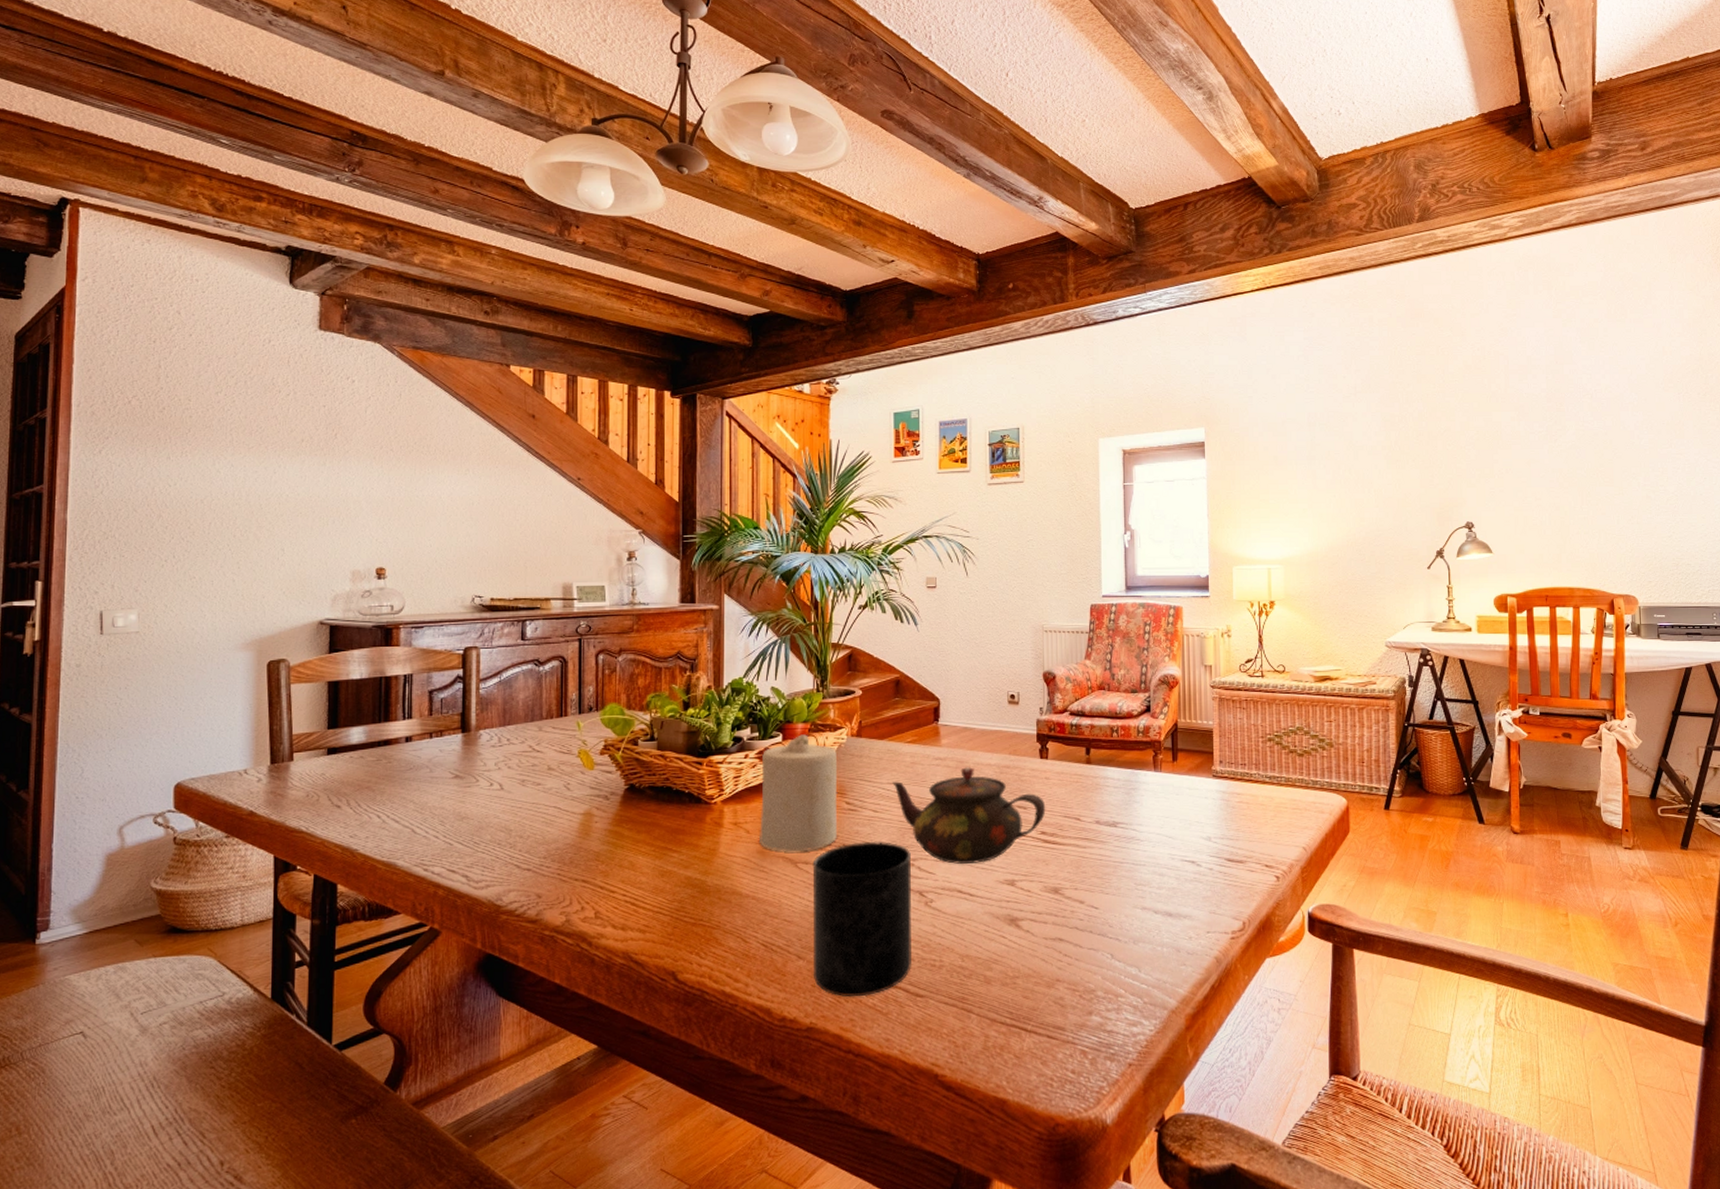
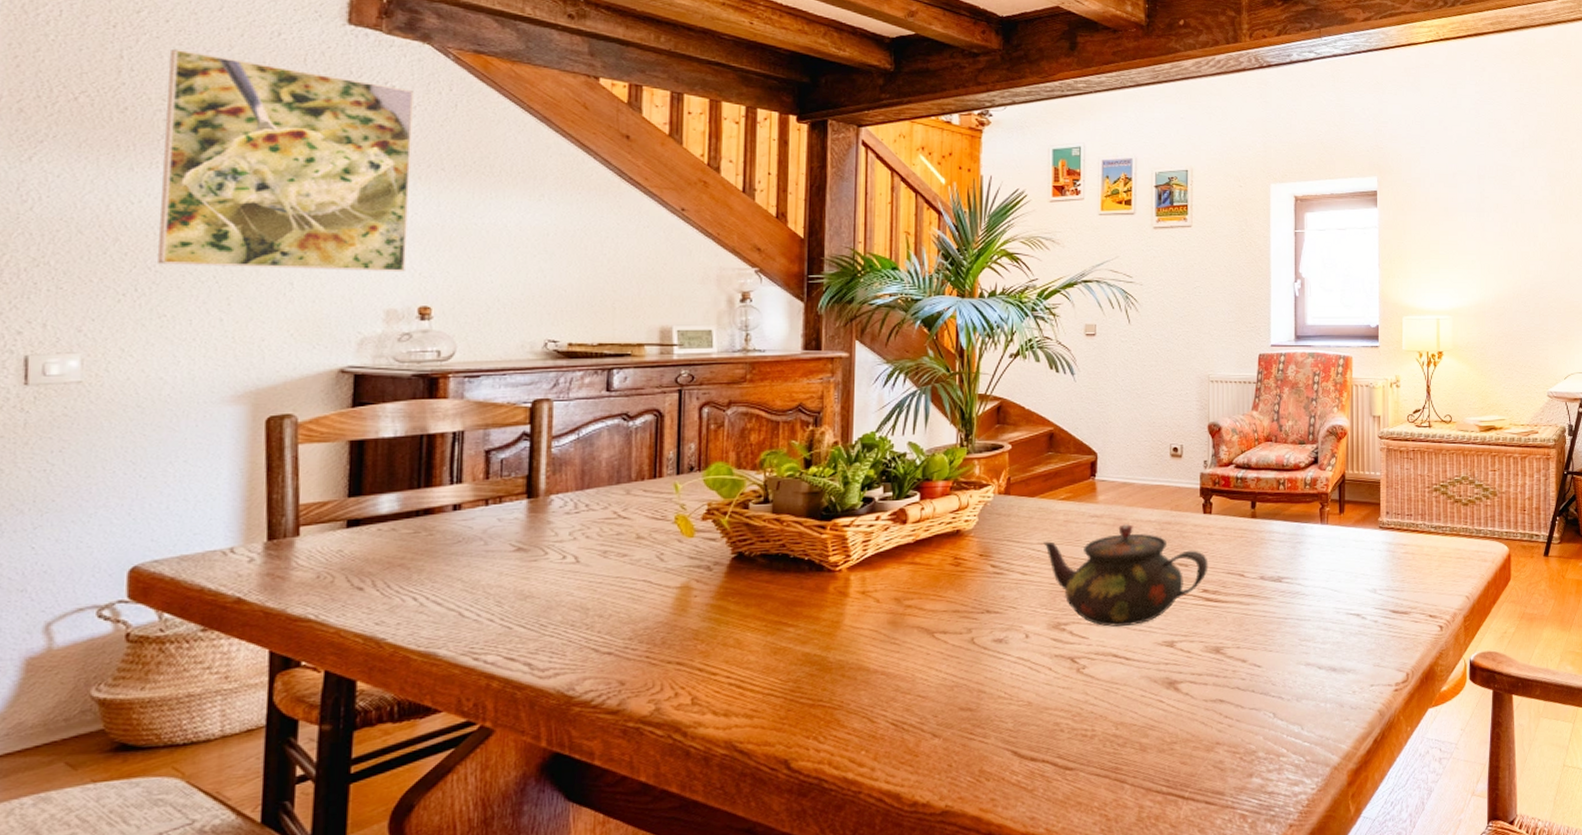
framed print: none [187,357,368,539] -> present [156,48,414,273]
candle: present [760,734,838,852] -> none [891,493,982,622]
mug: present [812,841,911,997] -> none [951,605,1062,775]

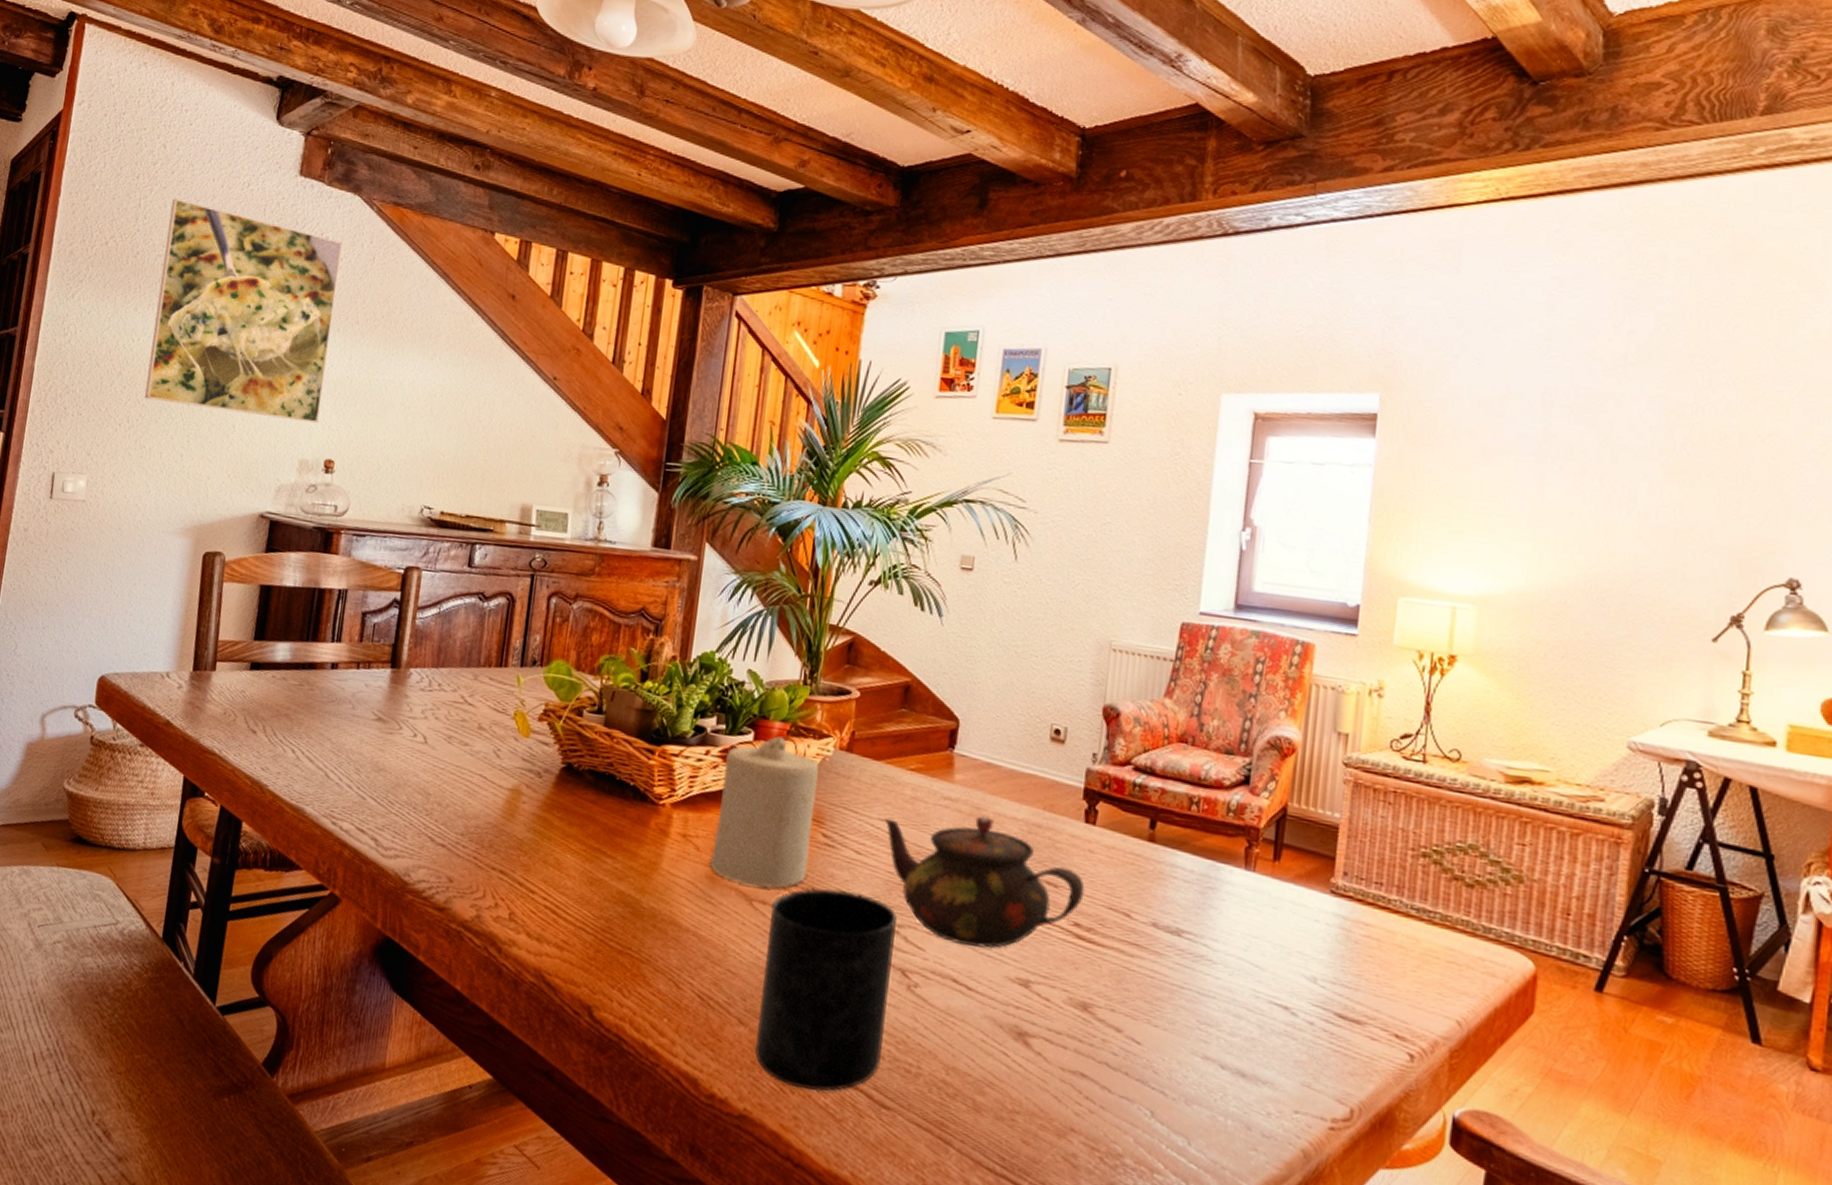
candle: none [891,493,982,622] -> present [710,736,819,889]
mug: none [951,605,1062,775] -> present [755,888,897,1092]

